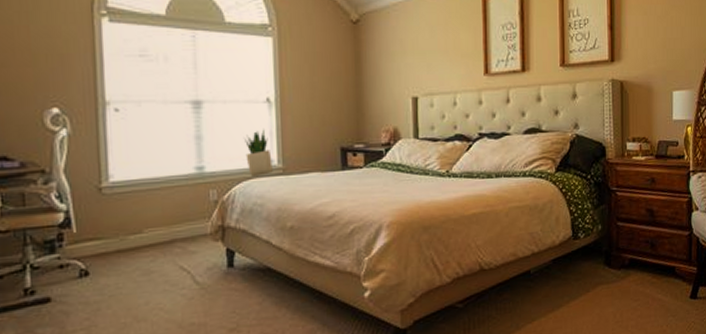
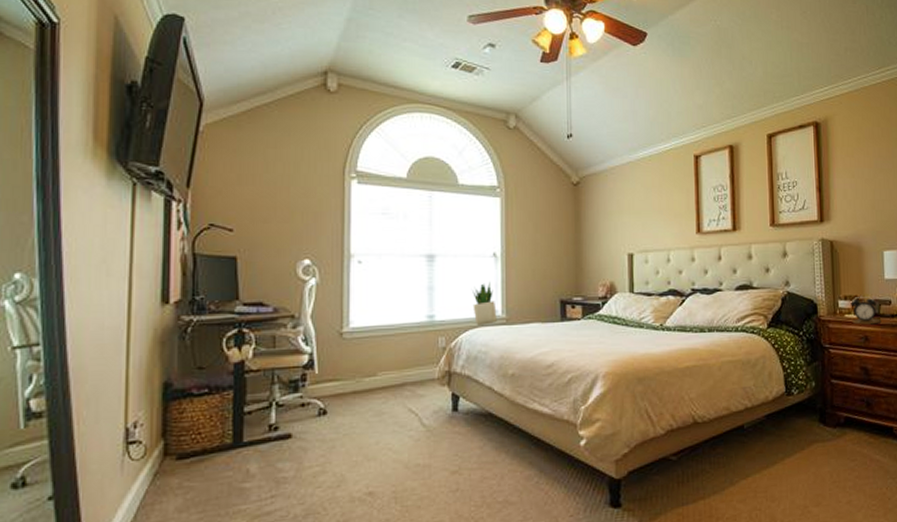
alarm clock: none [639,138,668,167] -> present [851,297,882,325]

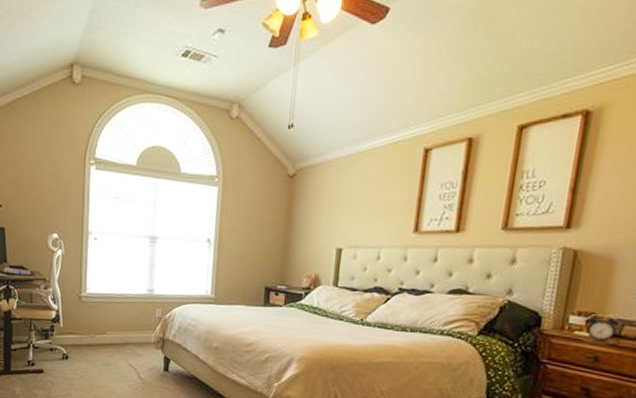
planter: present [472,281,497,325] -> none [186,264,207,303]

